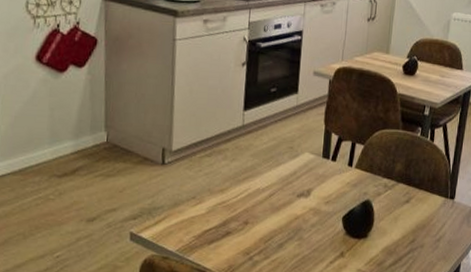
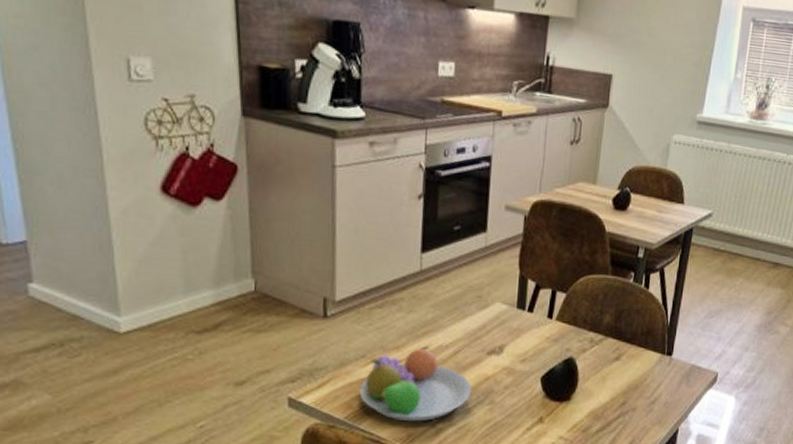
fruit bowl: none [189,189,284,255] -> present [359,346,472,422]

